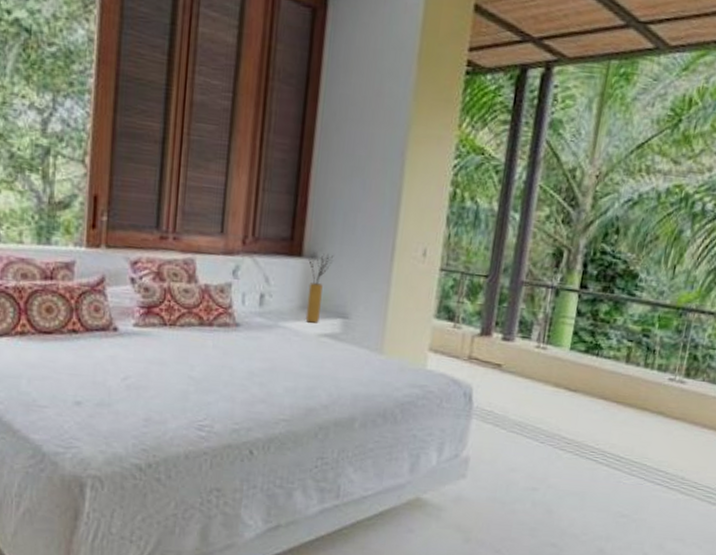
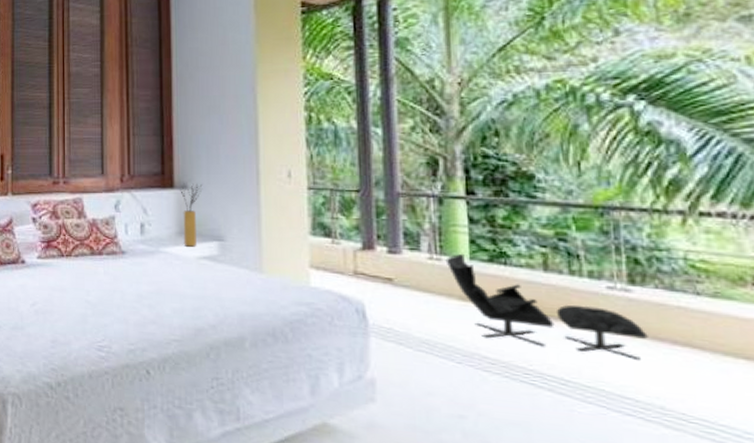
lounge chair: none [549,343,688,440] -> present [445,253,648,360]

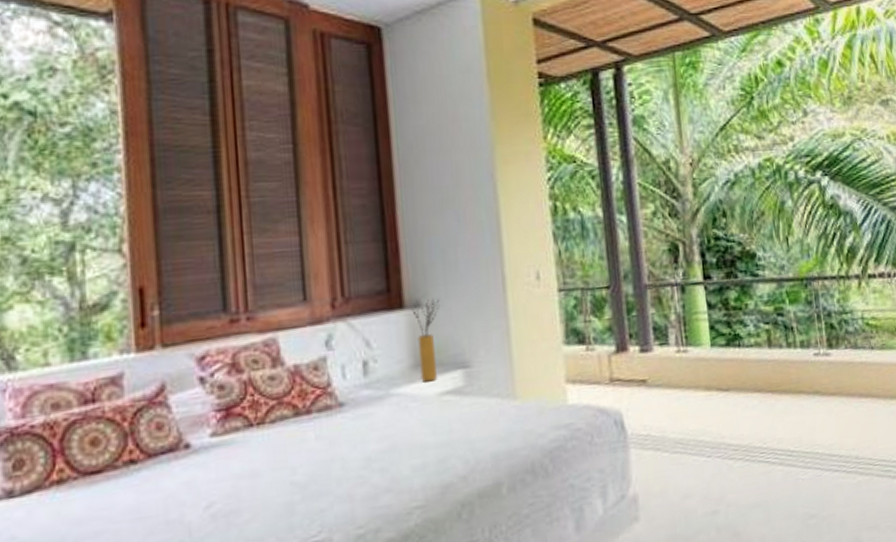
lounge chair: present [445,253,648,360] -> none [691,341,844,425]

